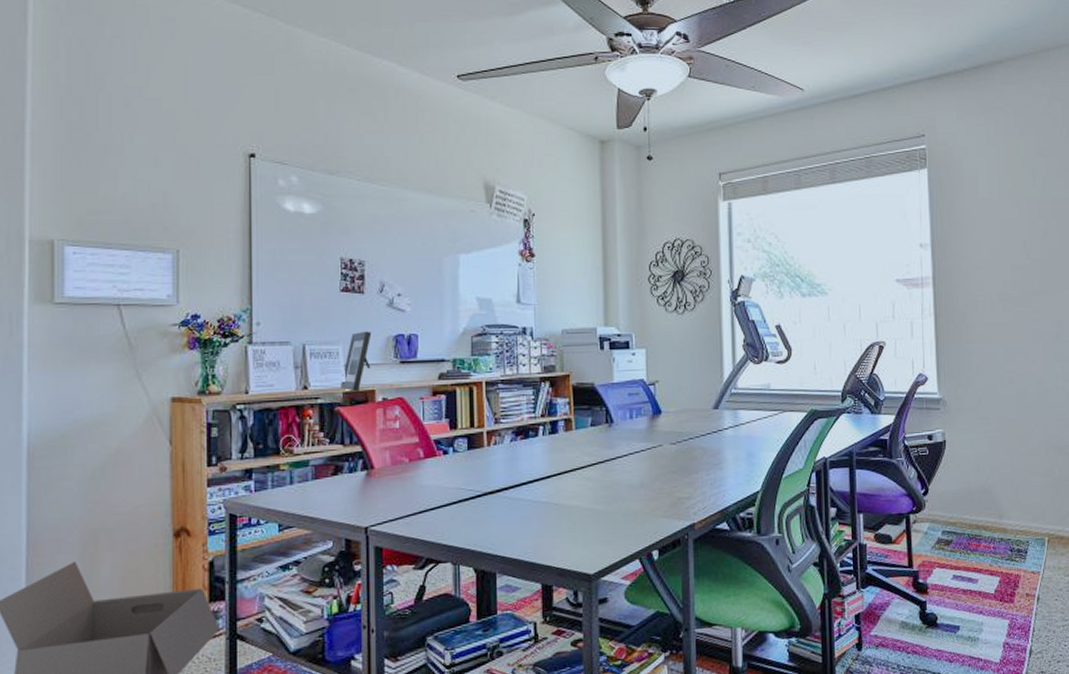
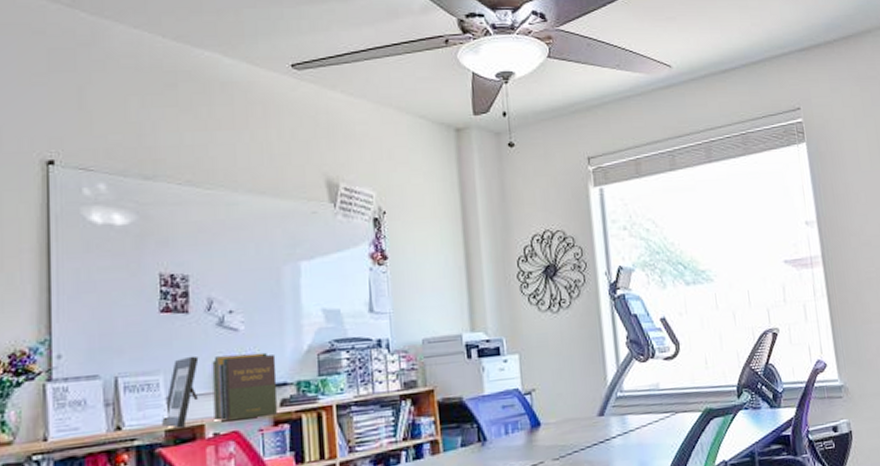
books: none [382,332,437,389] -> present [212,352,278,422]

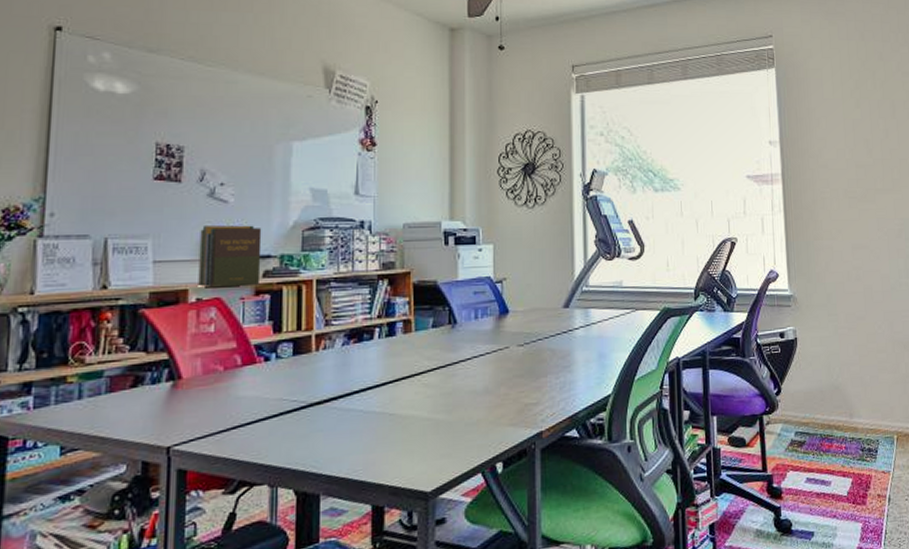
picture frame: present [161,355,199,429] -> none [146,223,188,292]

